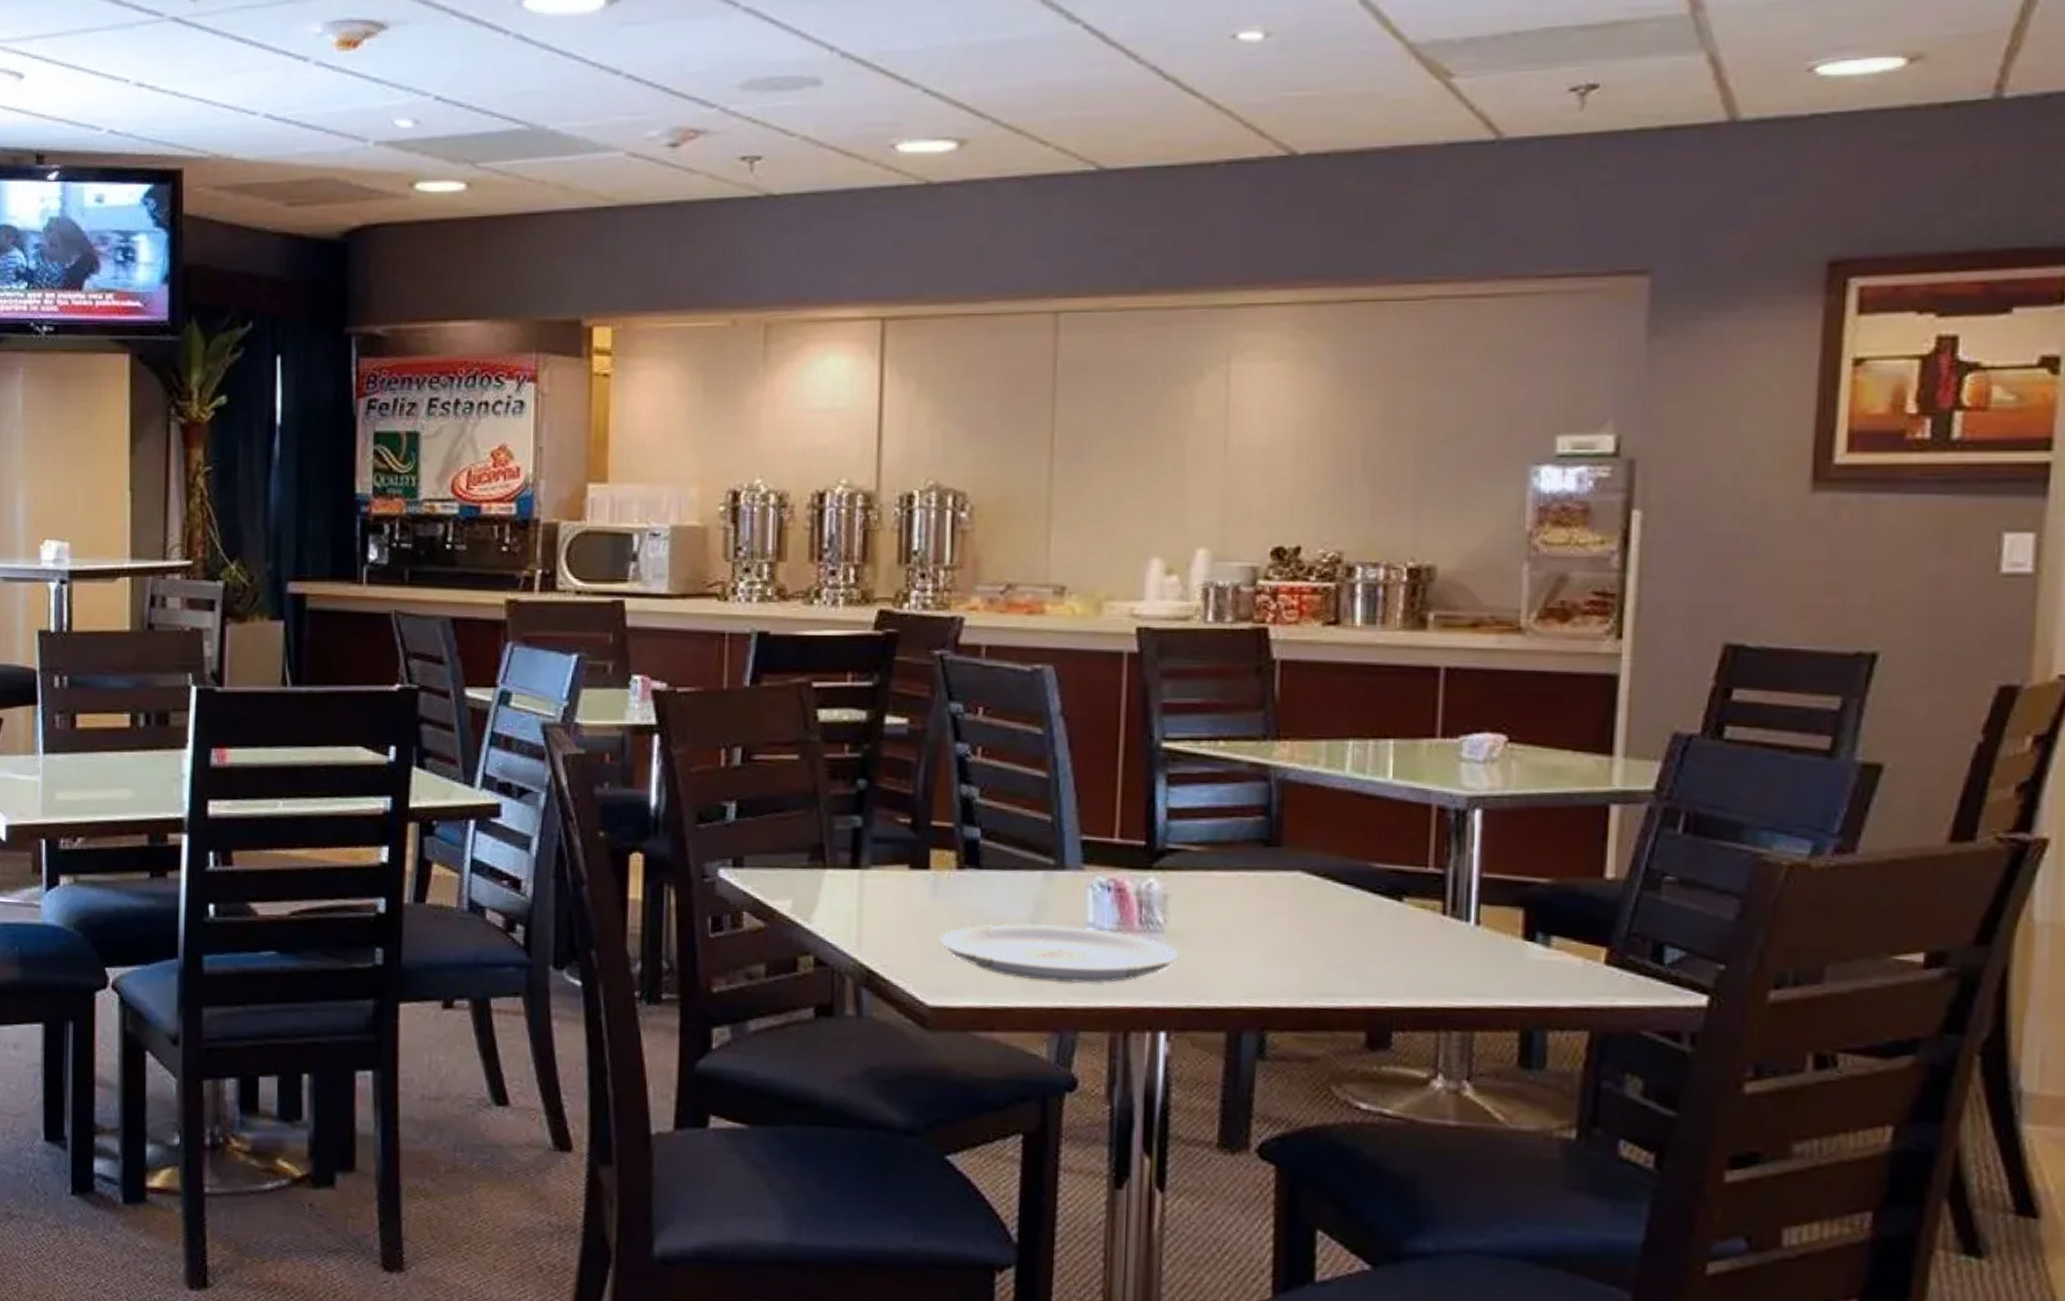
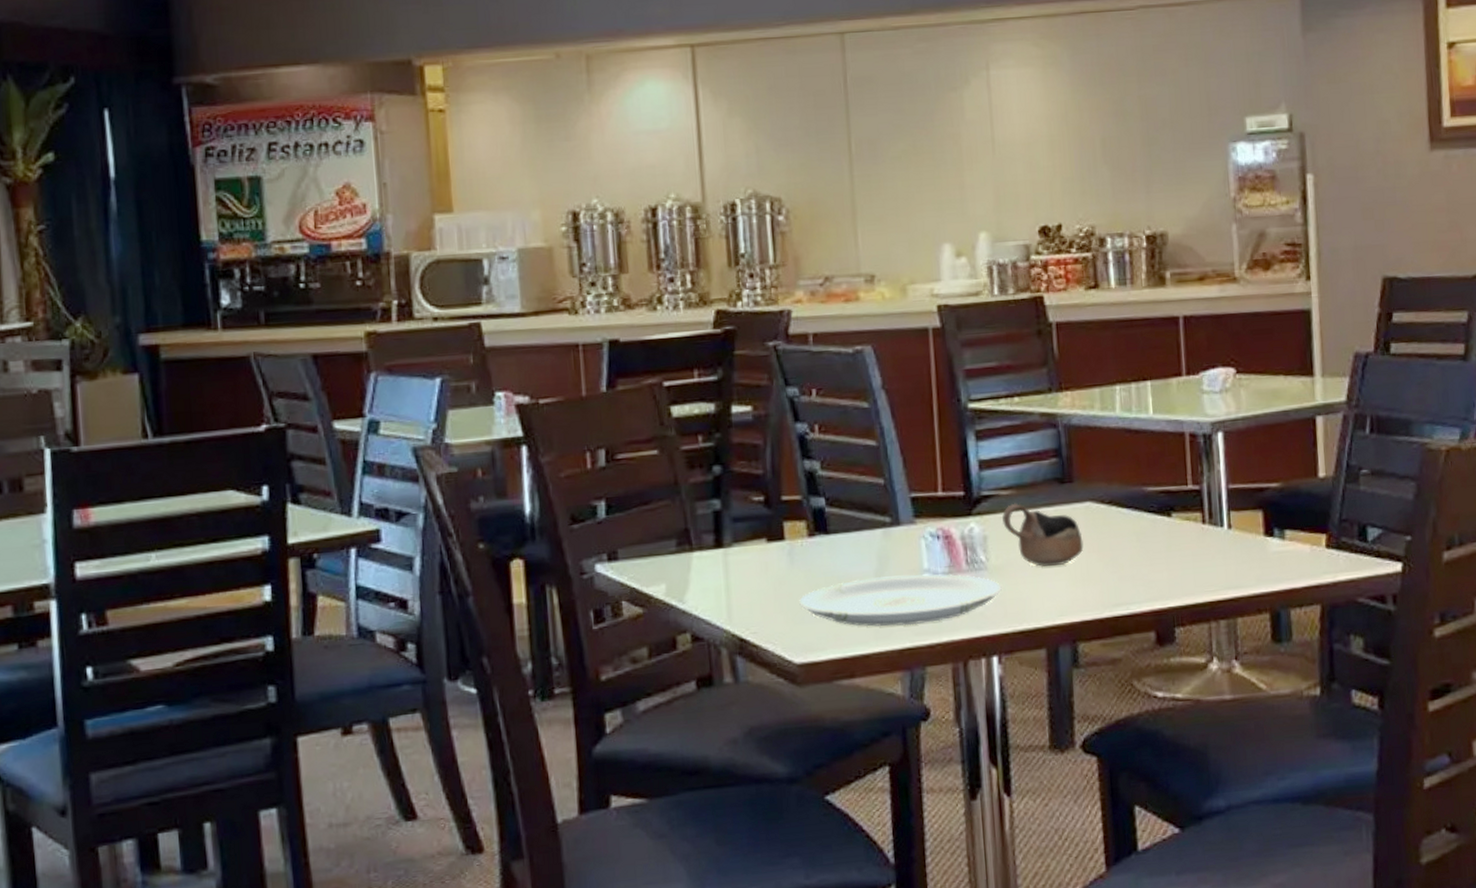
cup: none [1189,861,1286,939] -> present [1002,503,1084,567]

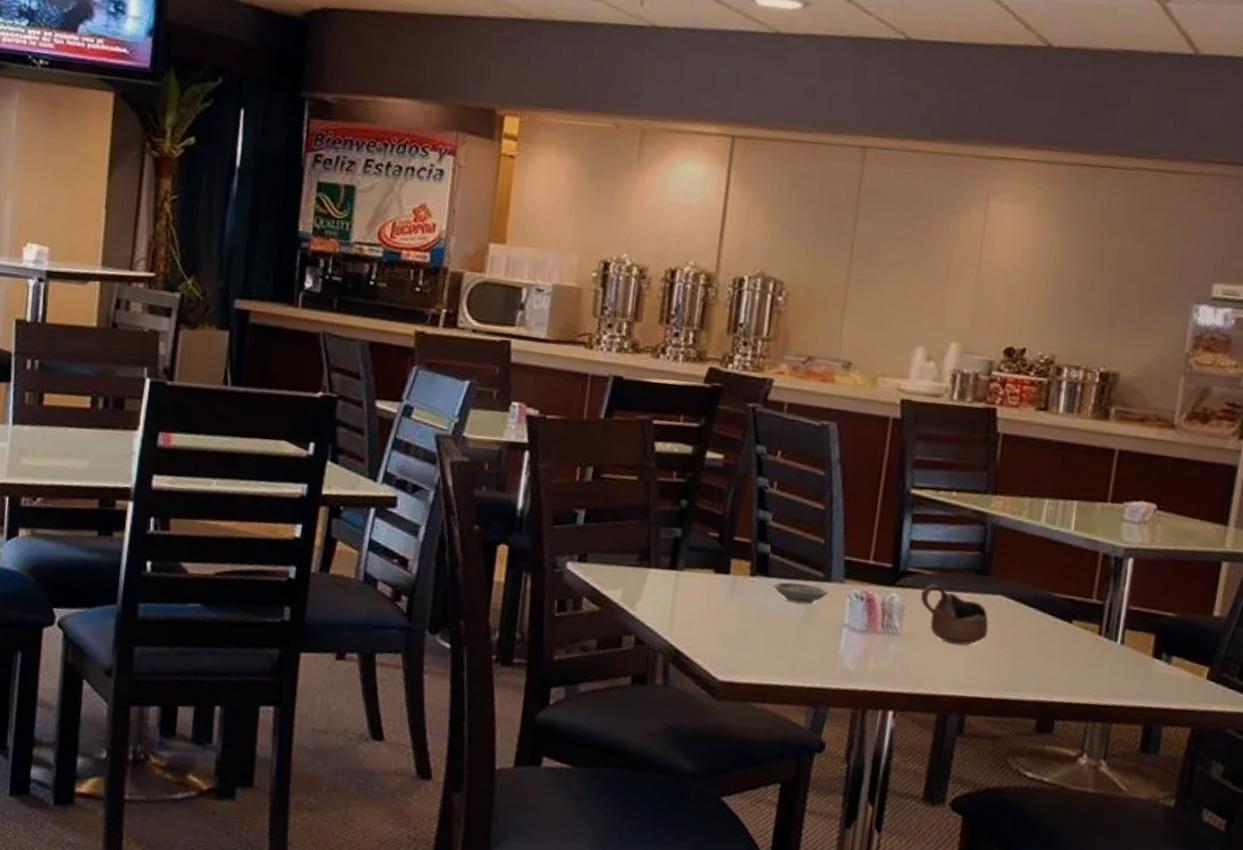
plate: present [799,573,1002,627] -> none [731,620,909,671]
saucer: none [837,533,899,558] -> present [774,582,828,604]

